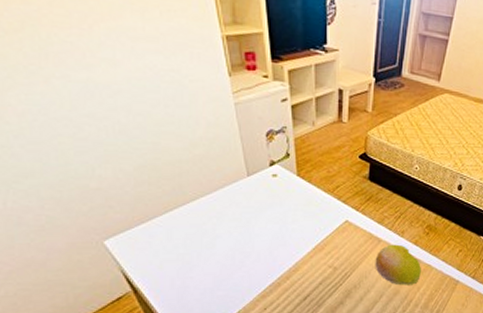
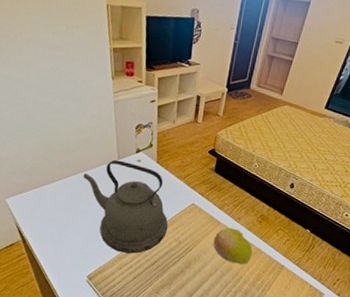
kettle: none [205,177,319,290] -> present [83,159,168,254]

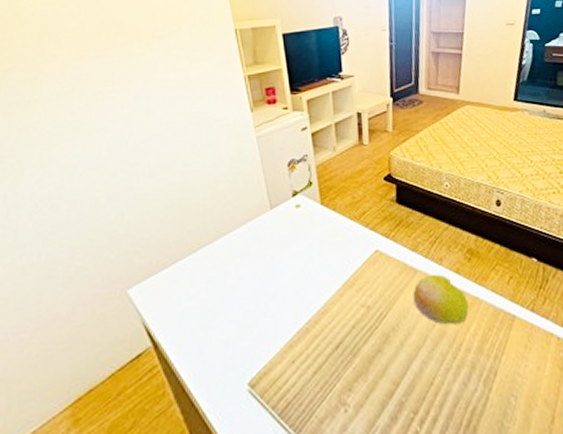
kettle: present [83,159,168,254] -> none [228,210,350,338]

